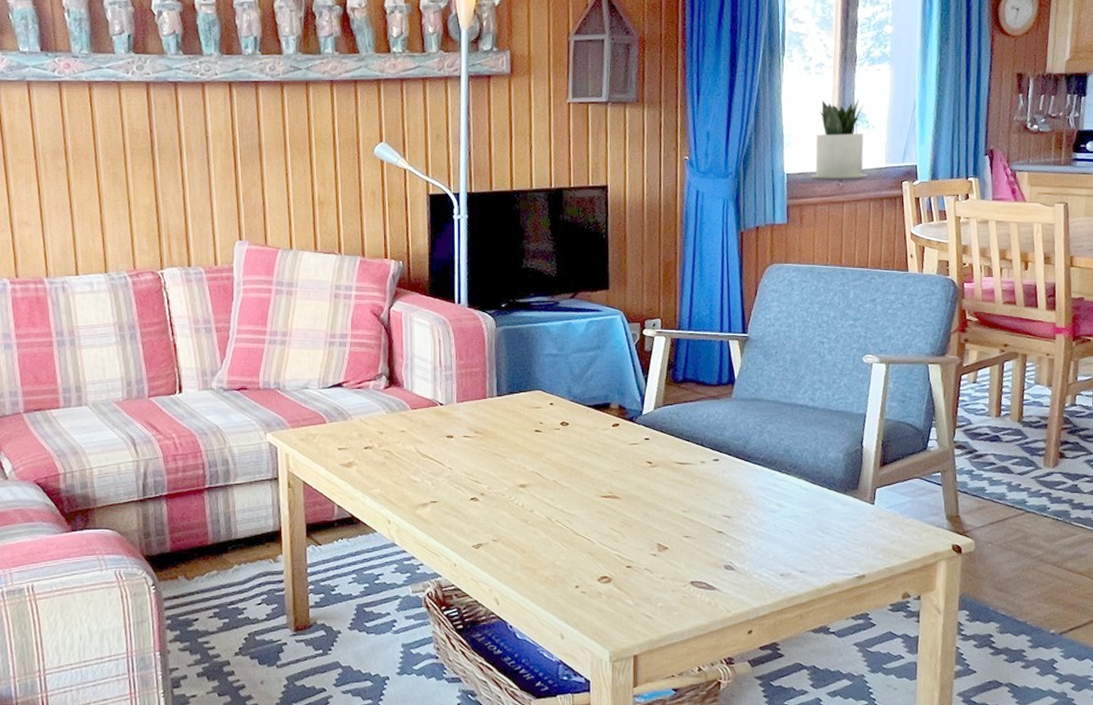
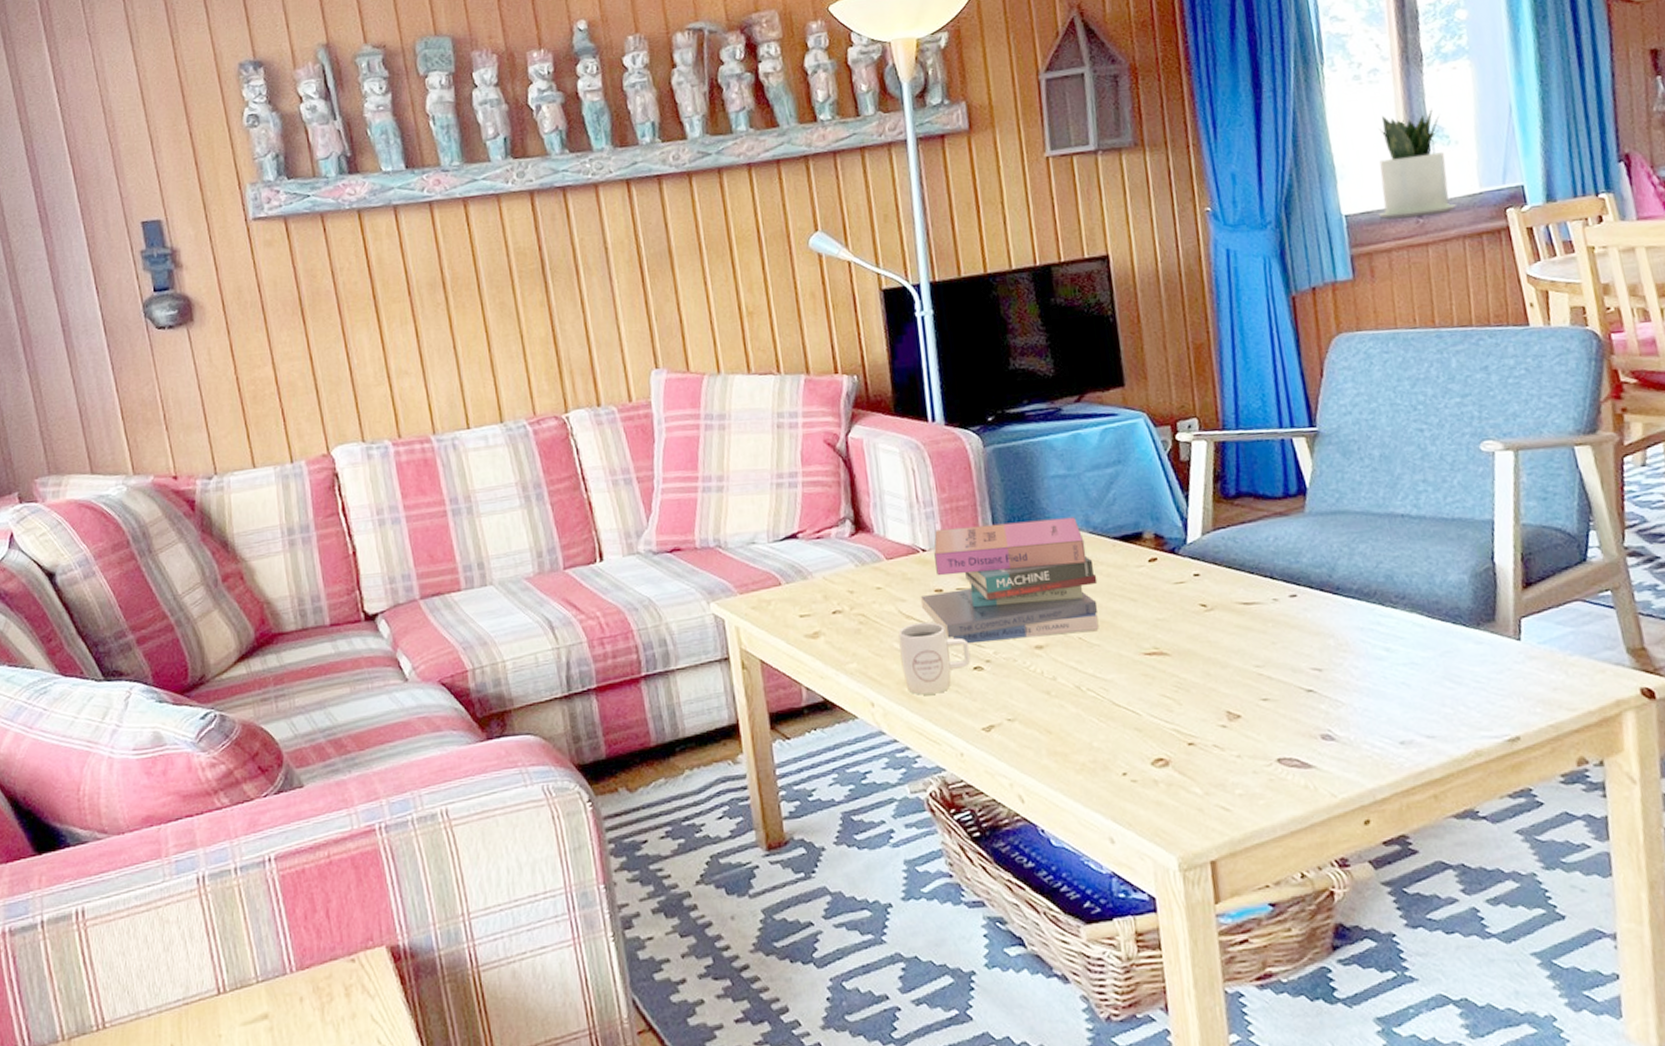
mug: none [415,460,470,517] -> present [898,621,971,695]
books: none [435,387,572,480] -> present [920,517,1099,644]

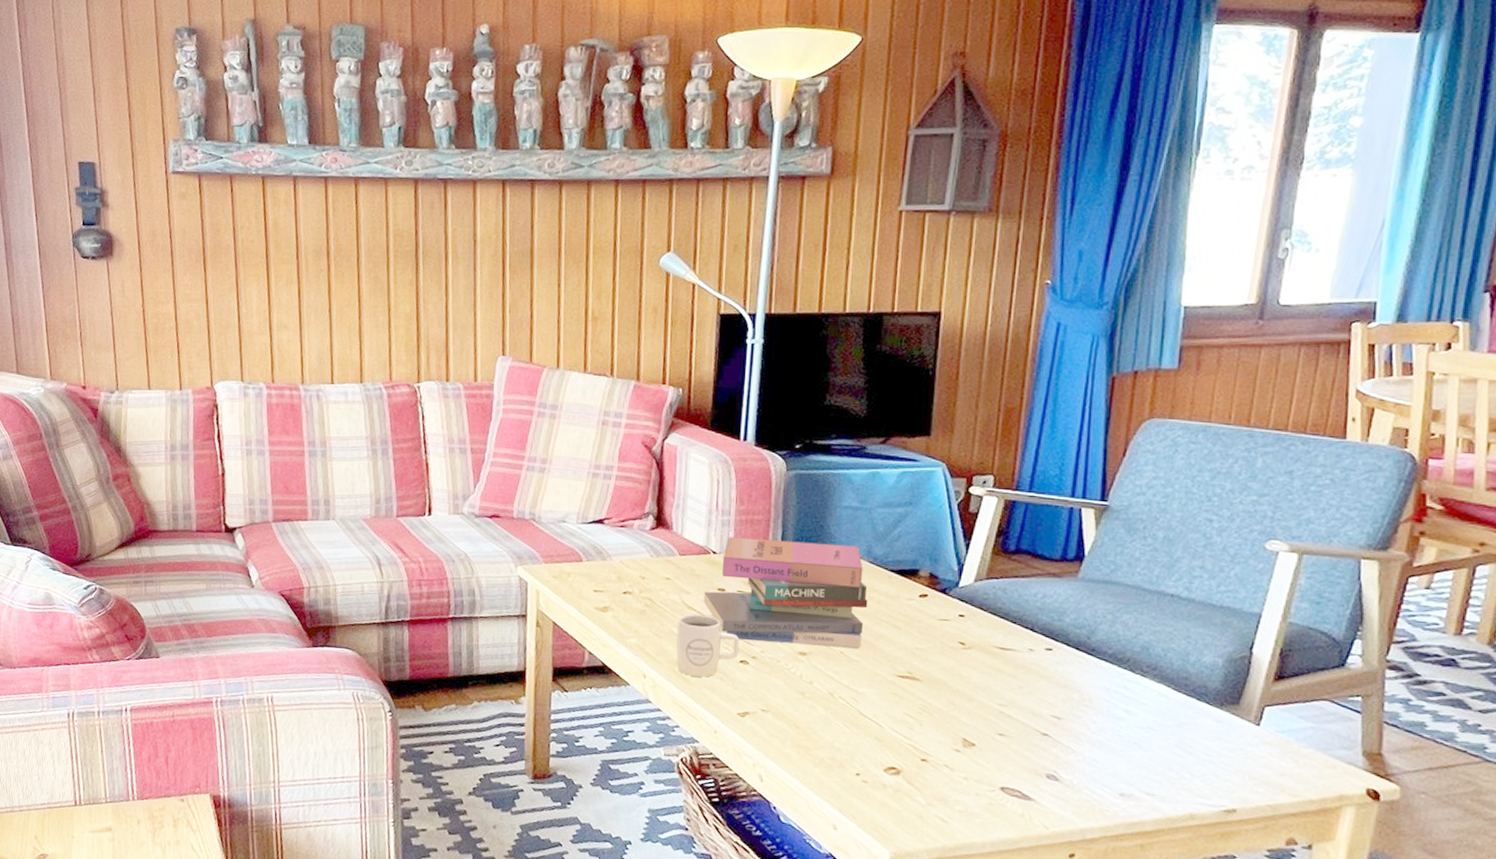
planter: present [1378,108,1456,220] -> none [1218,212,1307,319]

